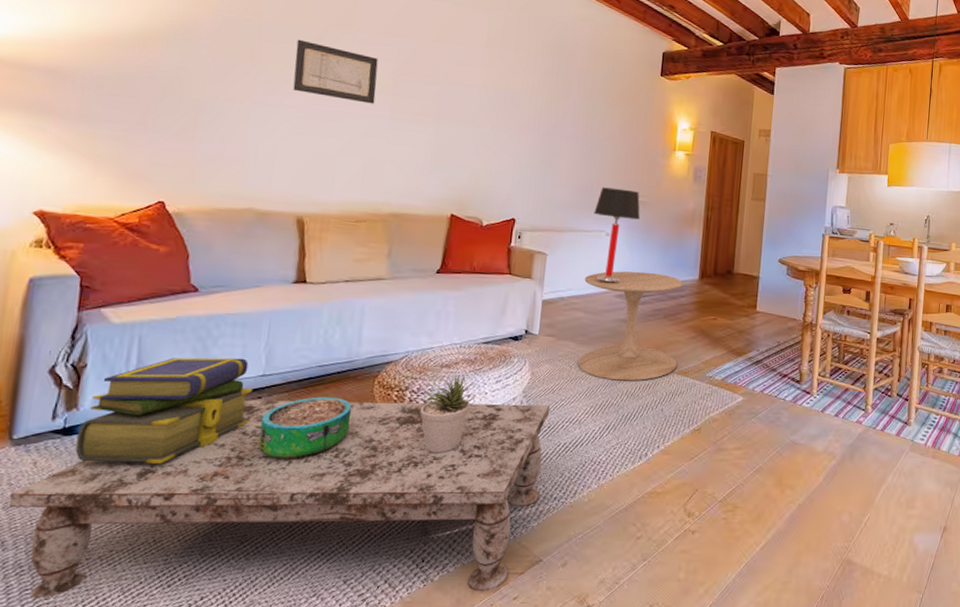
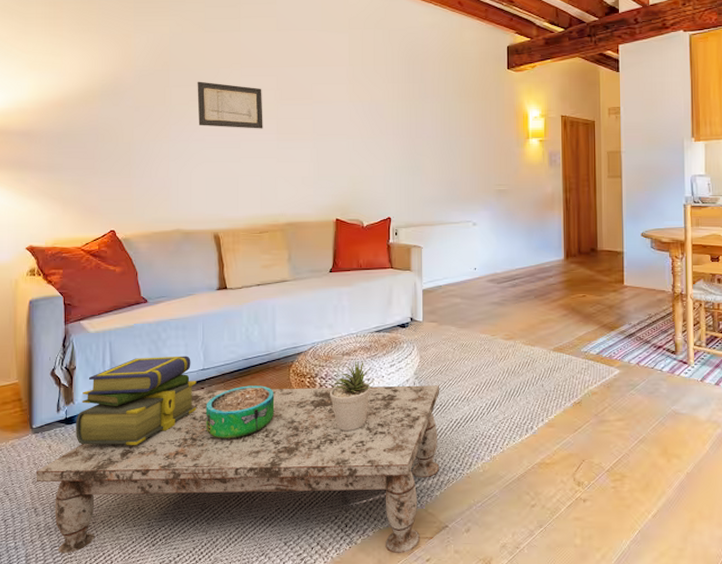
side table: present [578,271,684,381] -> none [458,256,552,360]
table lamp: present [593,187,640,282] -> none [459,180,502,268]

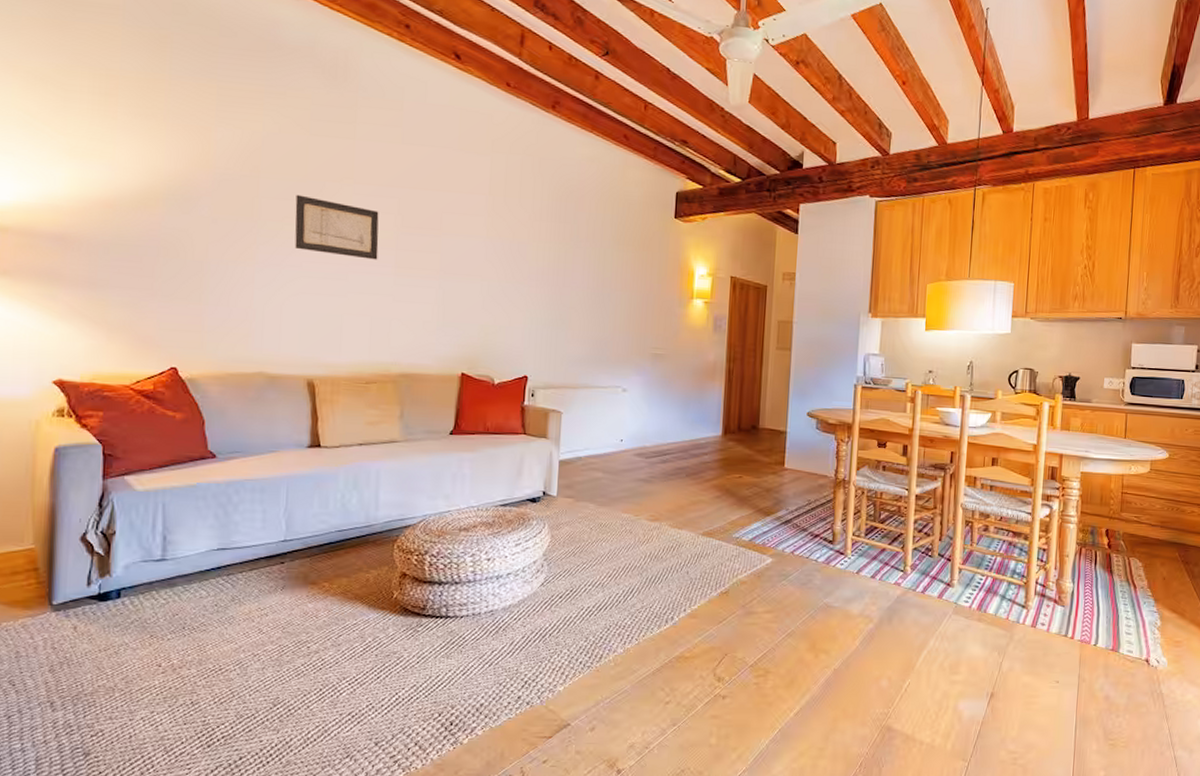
coffee table: present [36,385,440,554] -> none [54,565,572,757]
stack of books: present [76,356,197,445] -> none [111,523,275,628]
decorative bowl: present [206,385,275,440] -> none [284,561,373,624]
potted plant: present [329,360,375,432] -> none [440,537,496,618]

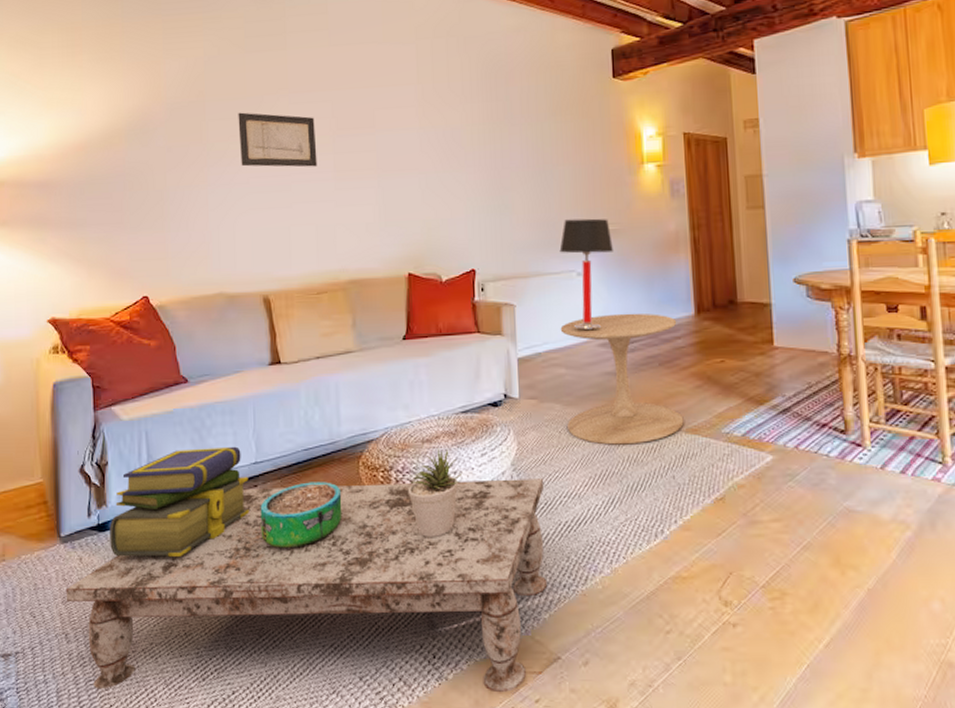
coffee table: none [54,565,572,757] -> present [66,479,548,693]
stack of books: none [111,523,275,628] -> present [110,446,250,557]
decorative bowl: none [284,561,373,624] -> present [260,482,342,549]
potted plant: none [440,537,496,618] -> present [407,448,463,538]
side table: none [599,428,706,543] -> present [560,313,684,445]
table lamp: none [609,340,658,440] -> present [559,218,613,329]

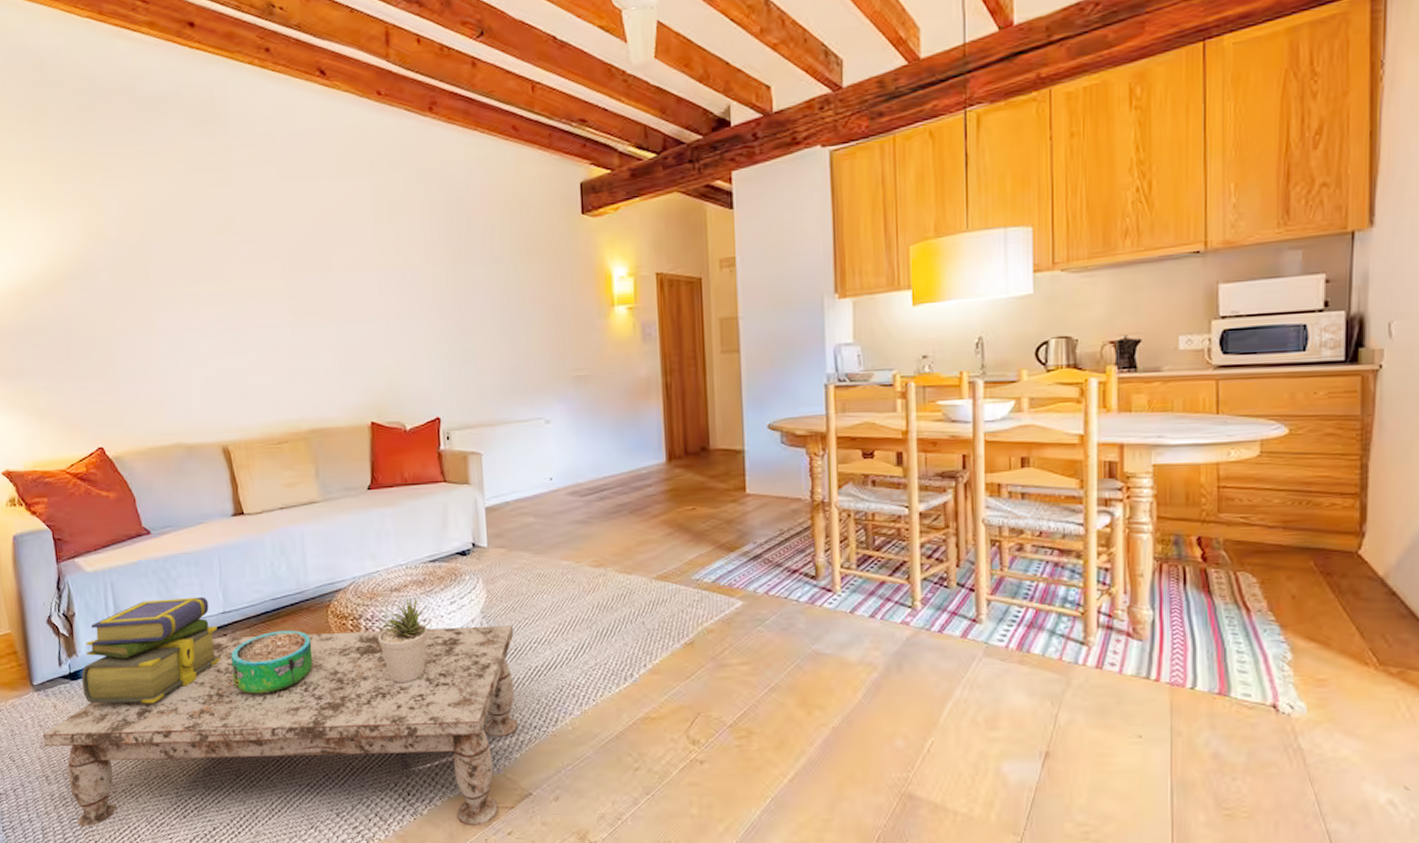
wall art: present [238,112,318,167] -> none [185,253,272,312]
table lamp: present [559,218,613,329] -> none [527,364,582,478]
side table: present [560,313,684,445] -> none [528,461,654,592]

